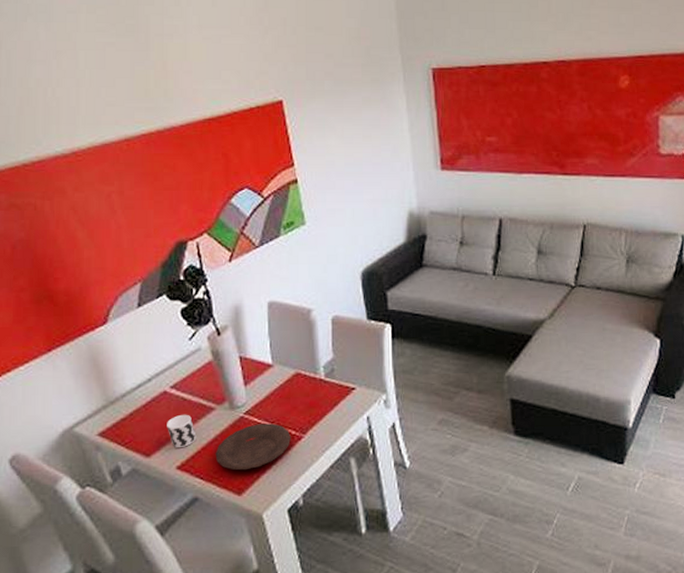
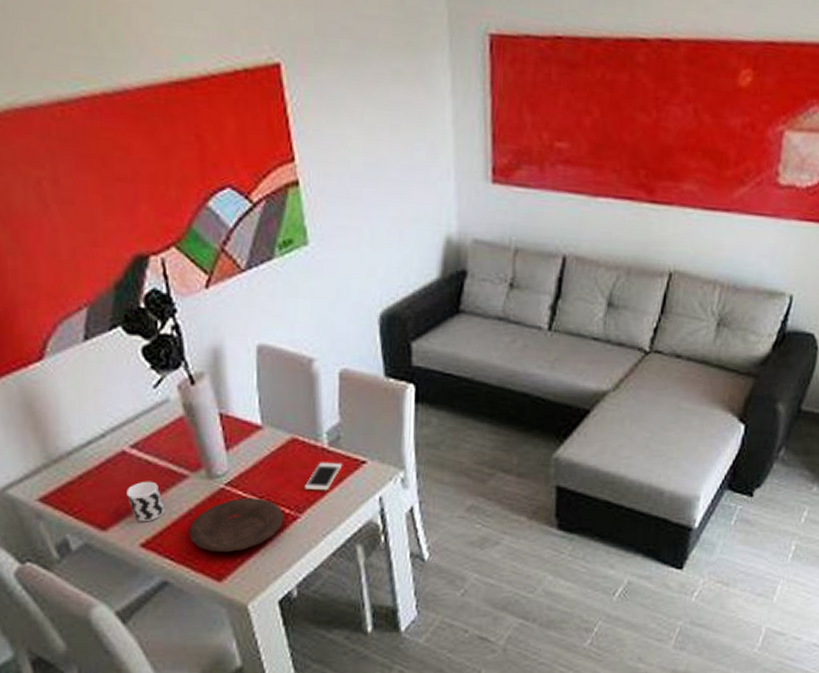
cell phone: none [307,390,337,415] -> present [305,462,343,491]

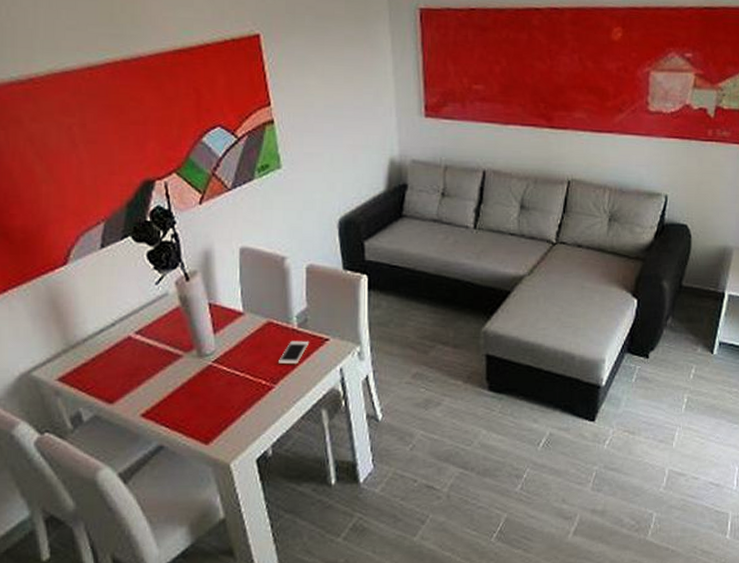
cup: present [127,481,165,521] -> none [131,361,162,395]
plate: present [189,498,284,553] -> none [182,372,261,420]

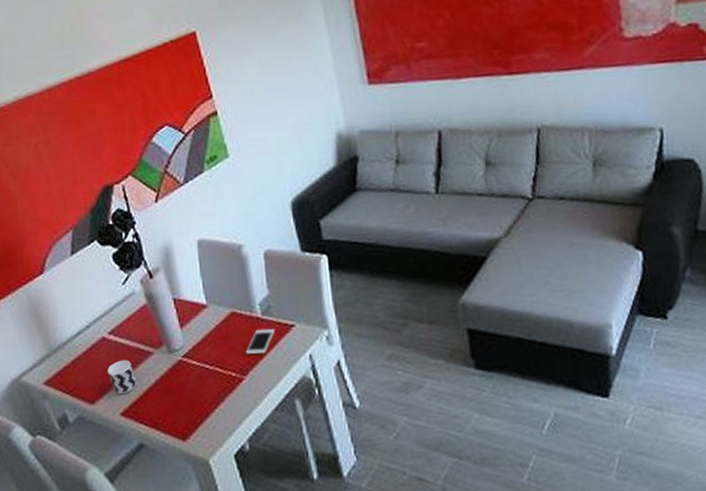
cup: none [131,361,162,395] -> present [108,359,138,394]

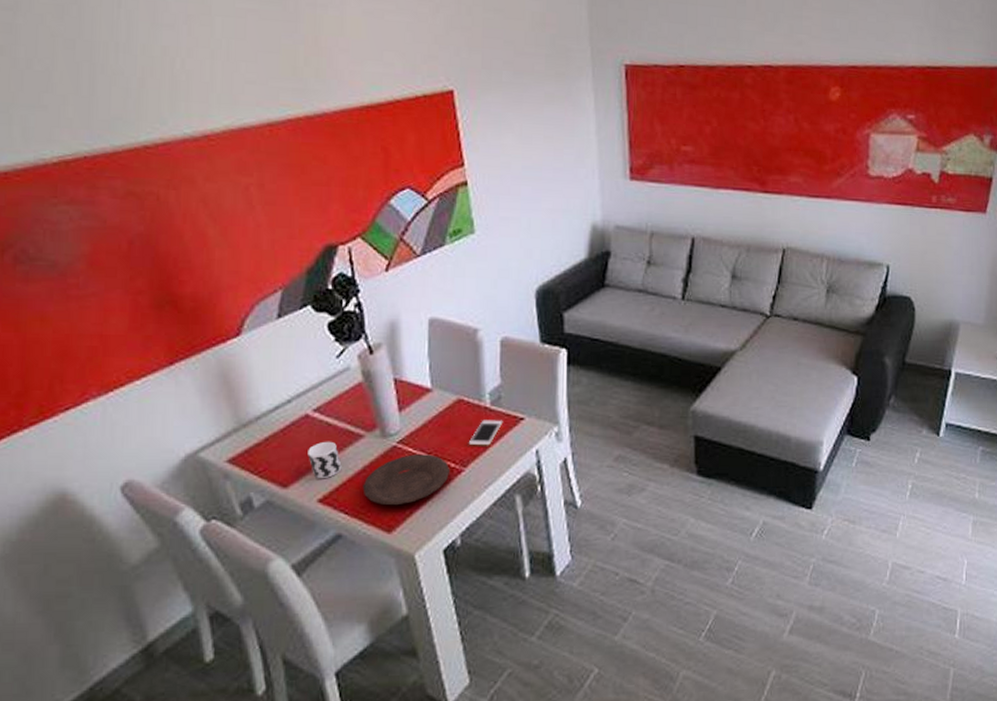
plate: none [157,365,232,415] -> present [363,454,450,506]

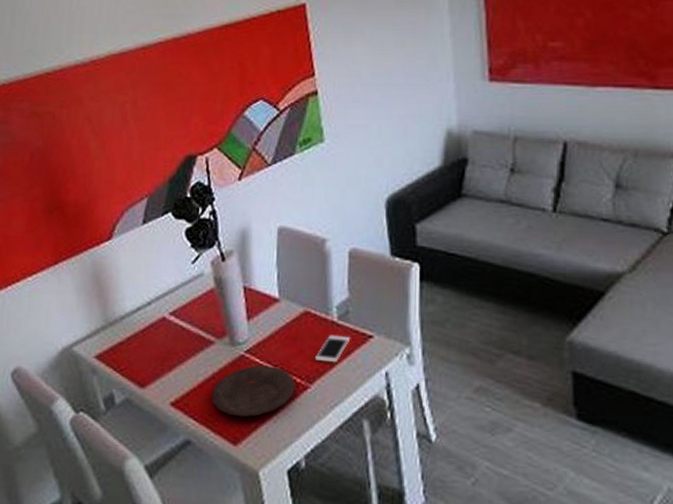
cup: present [308,441,342,478] -> none [163,345,193,382]

